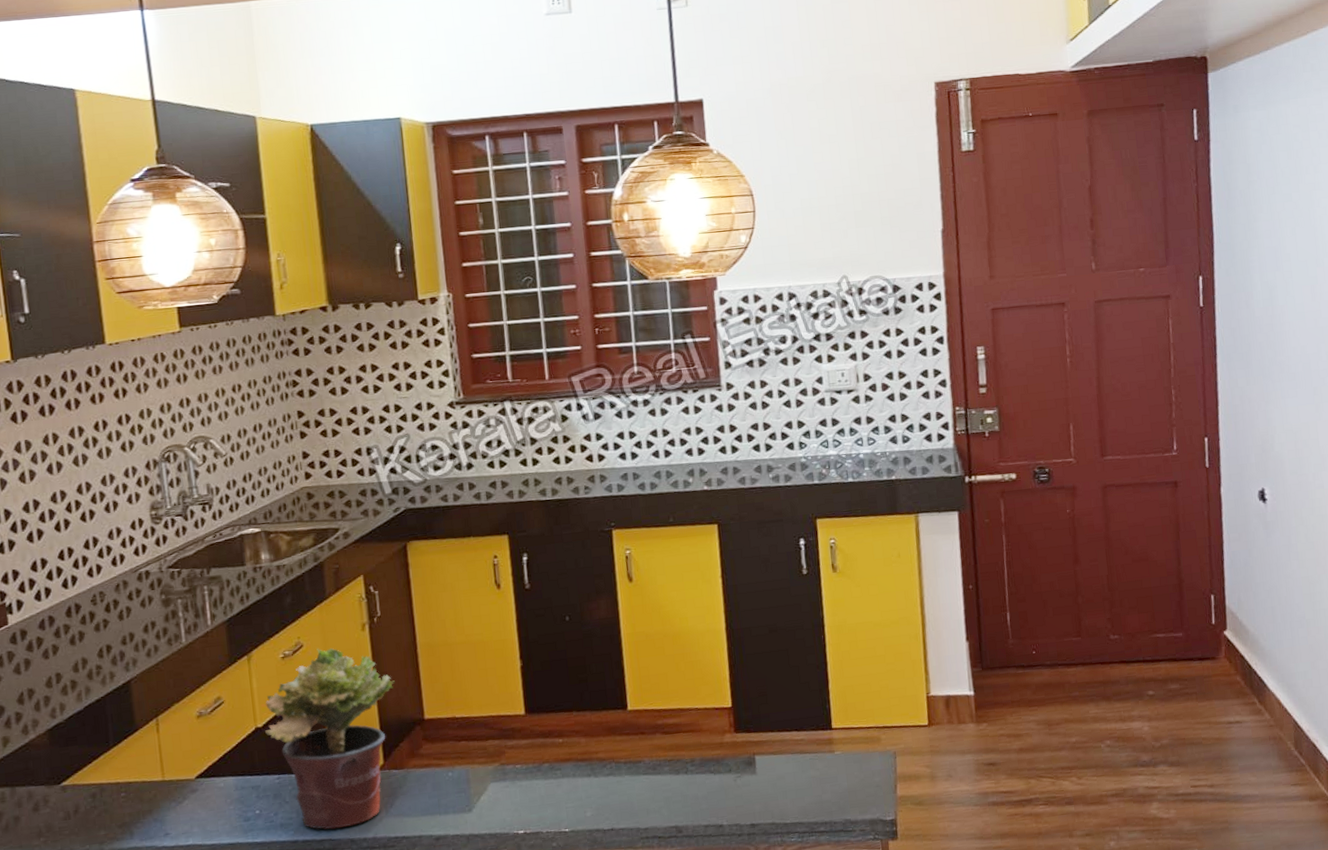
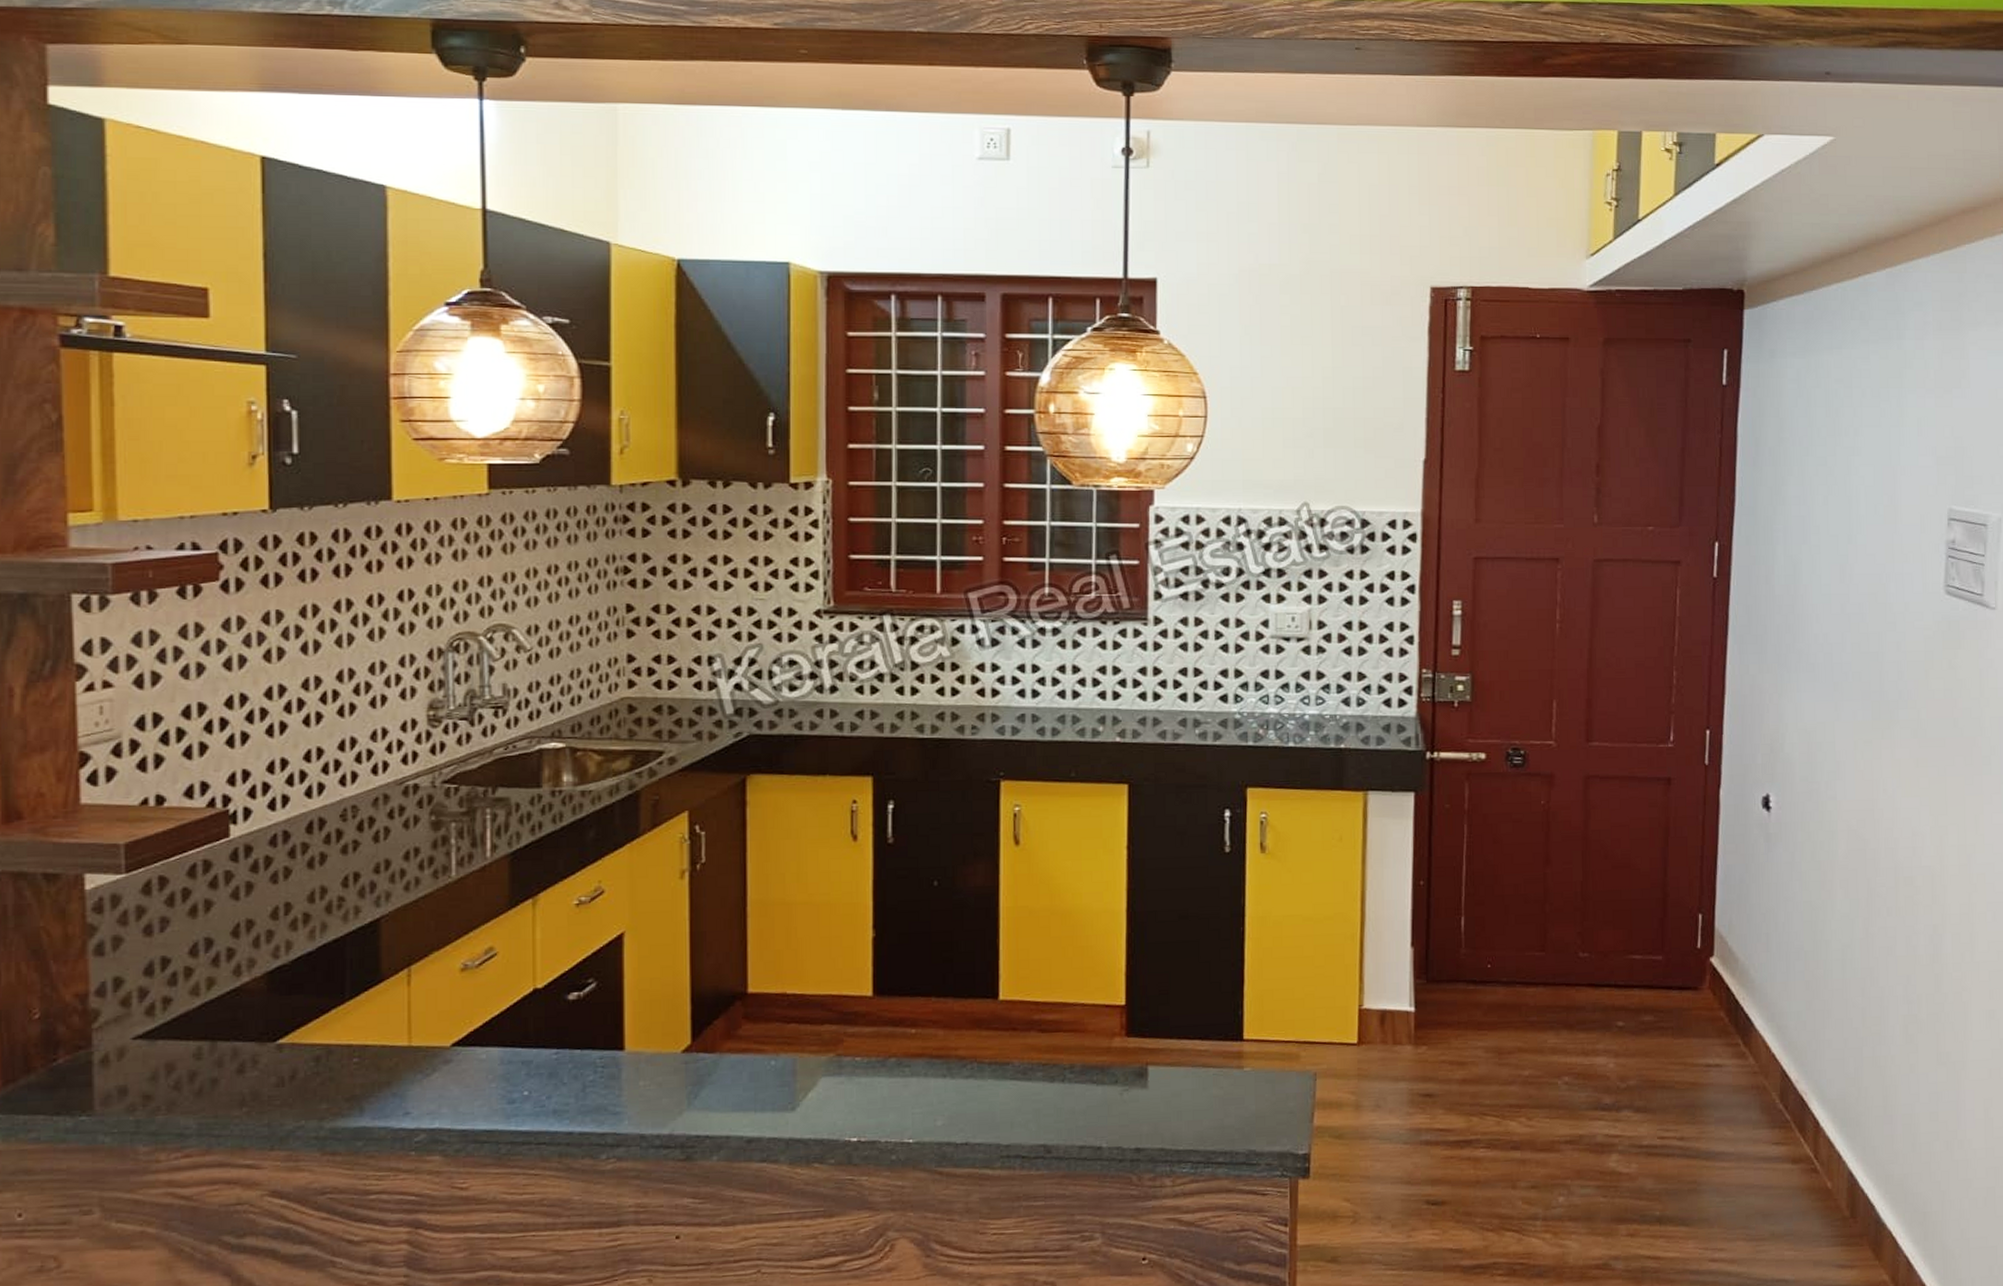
potted plant: present [265,648,395,830] -> none [546,896,715,1121]

